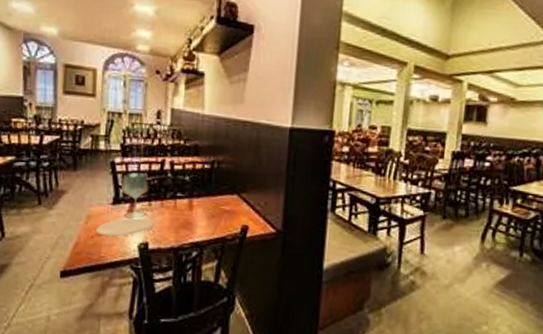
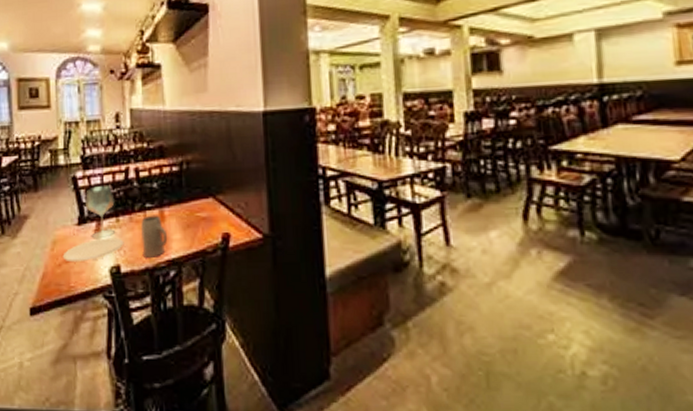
beer mug: none [169,203,194,240] -> present [141,215,168,259]

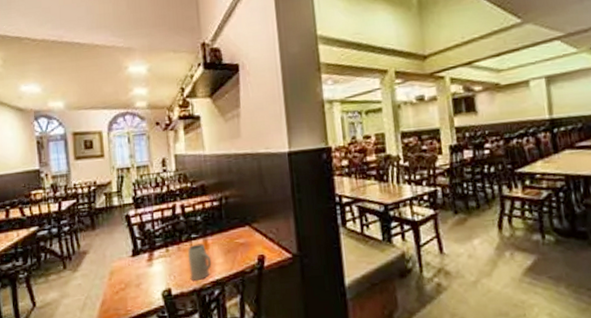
plate: present [62,237,124,263] -> none [119,265,174,290]
wine glass: present [86,184,115,239] -> none [138,220,165,268]

